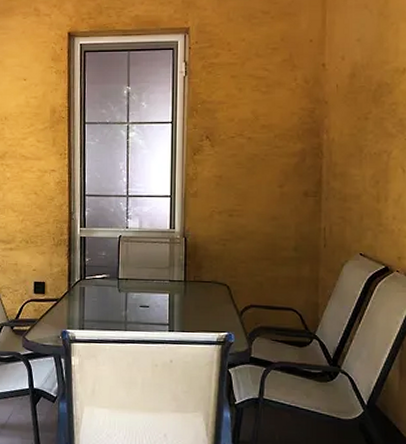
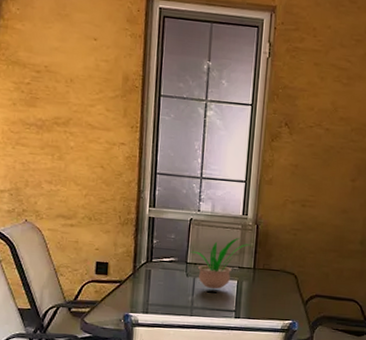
potted plant: none [120,251,181,304] -> present [190,237,251,290]

